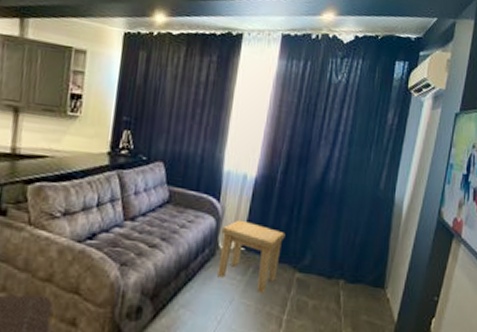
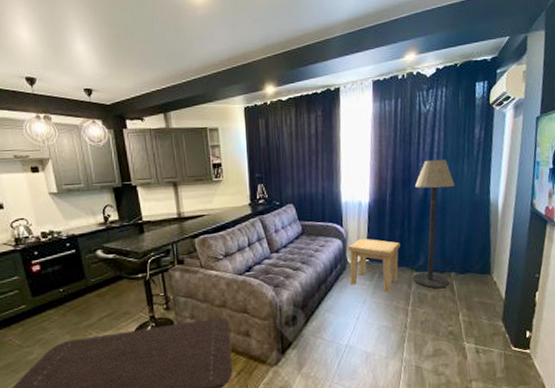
floor lamp: none [294,138,358,298] -> present [413,159,455,289]

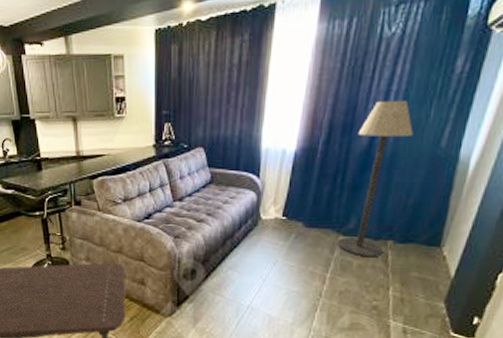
side table: present [348,238,401,292] -> none [261,192,328,255]

